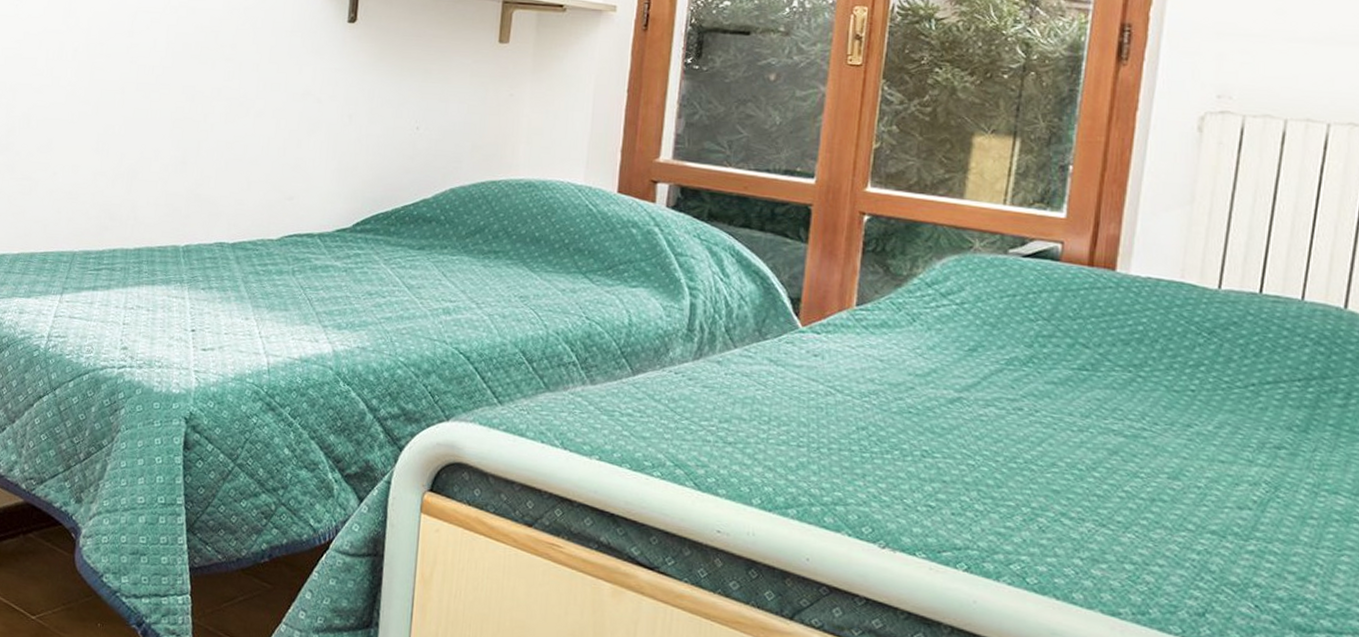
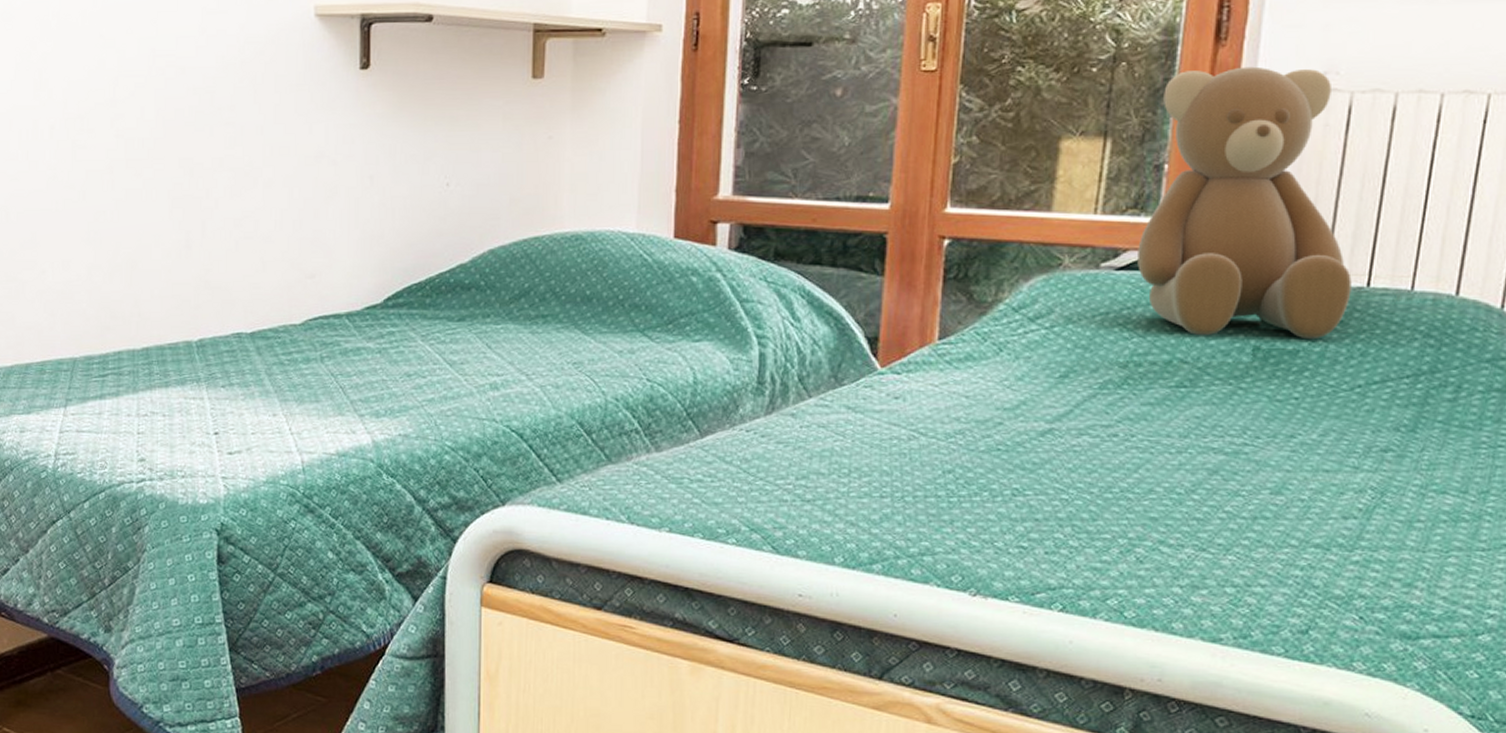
teddy bear: none [1043,84,1245,337] -> present [1137,66,1352,340]

